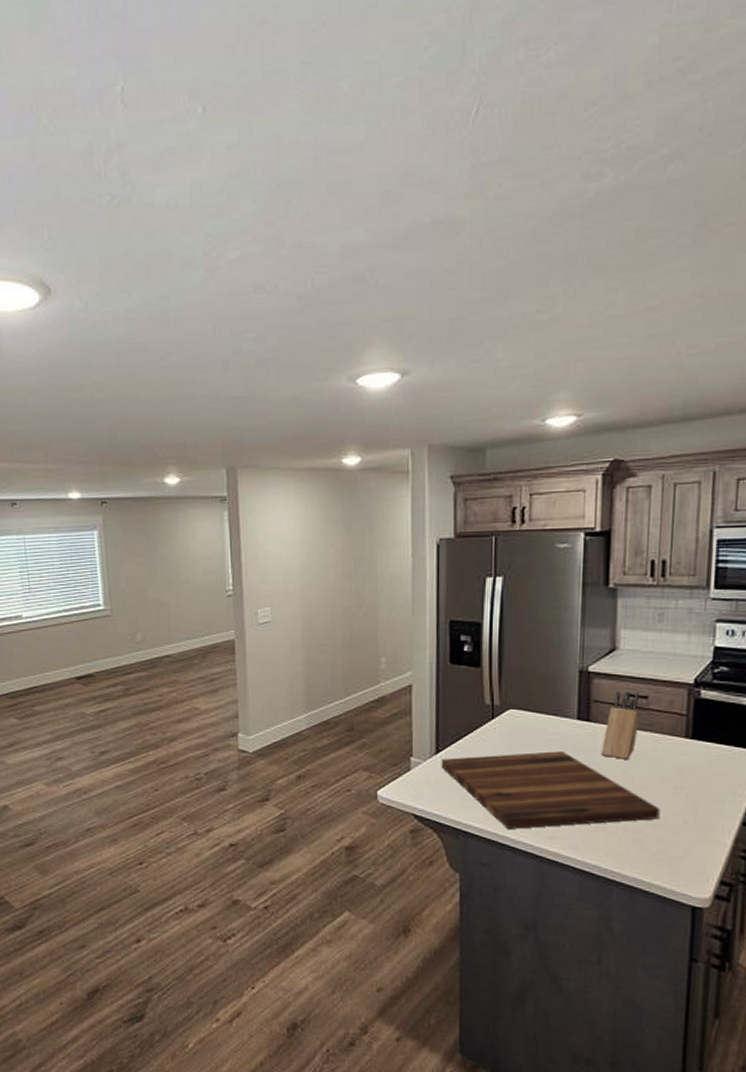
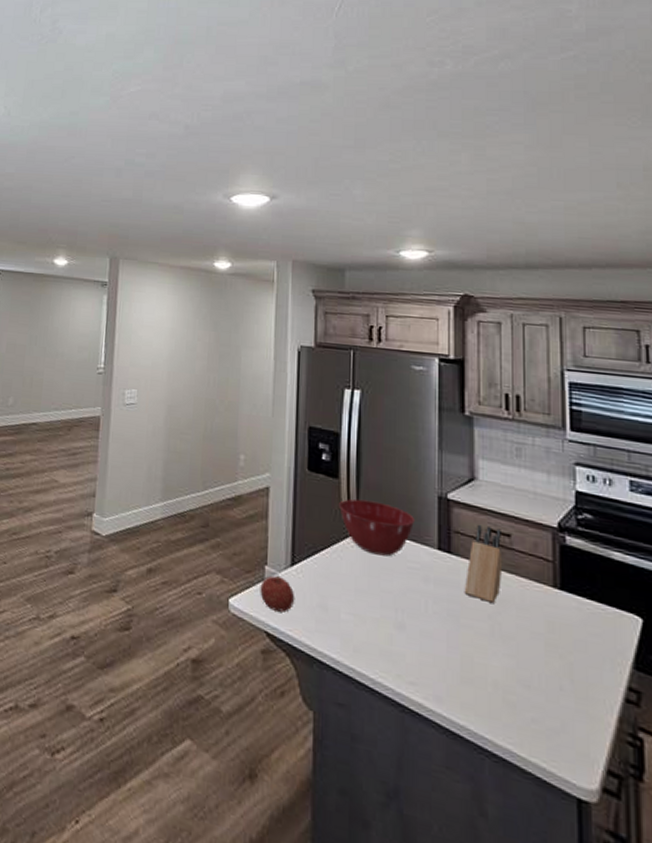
fruit: none [406,764,441,795] -> present [260,575,295,613]
cutting board: present [441,751,660,829] -> none [296,572,532,680]
mixing bowl: none [480,684,557,733] -> present [338,499,416,556]

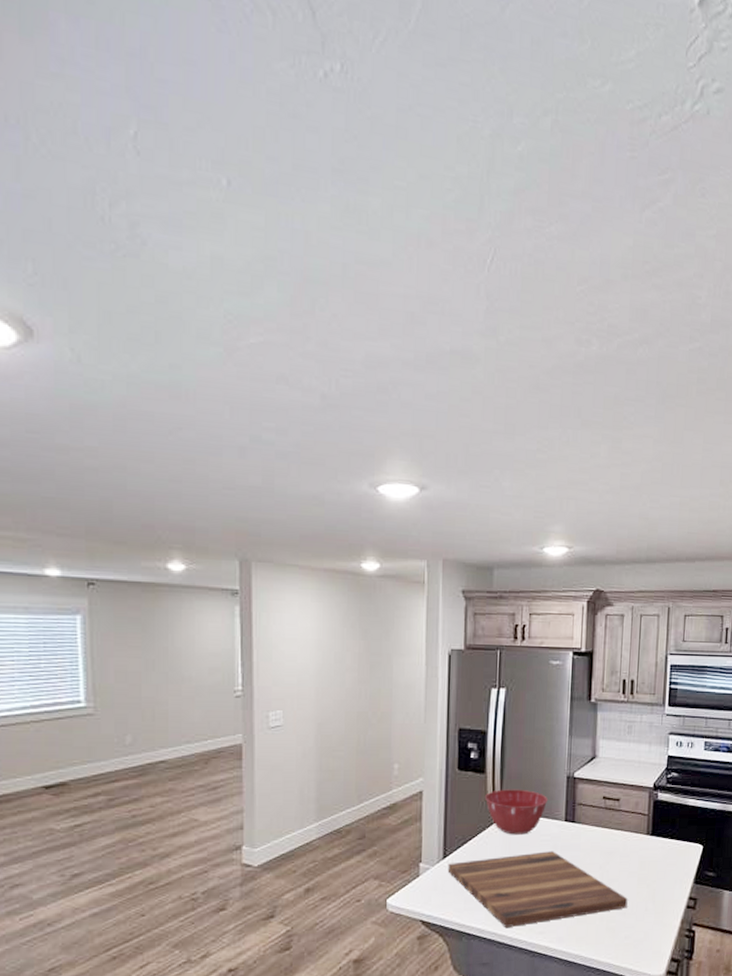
fruit: present [260,575,295,613] -> none [415,869,447,901]
cutting board: none [296,572,532,680] -> present [447,851,628,927]
knife block: present [464,524,503,603] -> none [583,794,613,856]

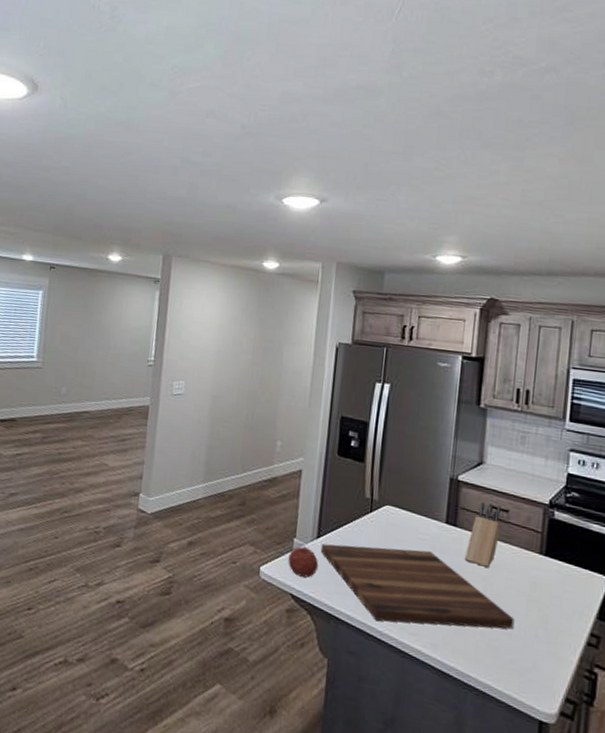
fruit: none [415,869,447,901] -> present [288,546,319,578]
mixing bowl: present [484,789,549,835] -> none [362,480,429,529]
knife block: none [583,794,613,856] -> present [464,501,501,567]

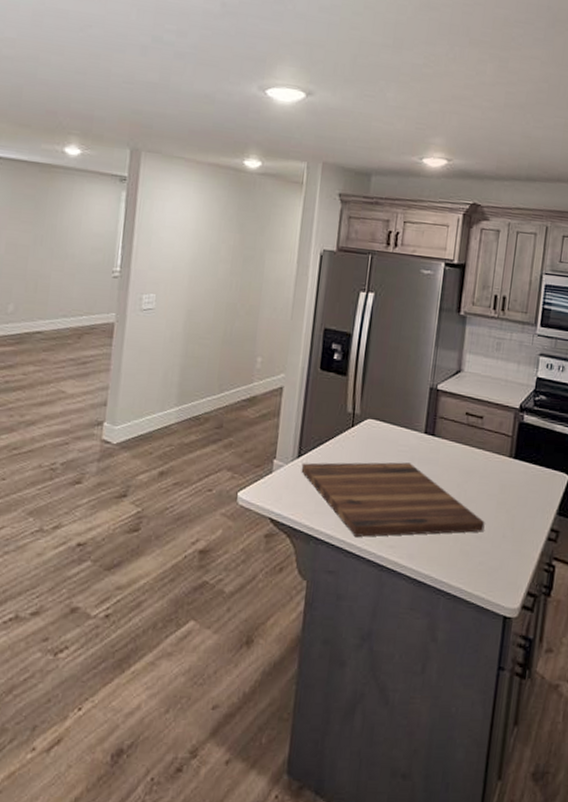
fruit: present [288,546,319,578] -> none [267,467,299,500]
knife block: present [464,501,501,567] -> none [441,409,476,474]

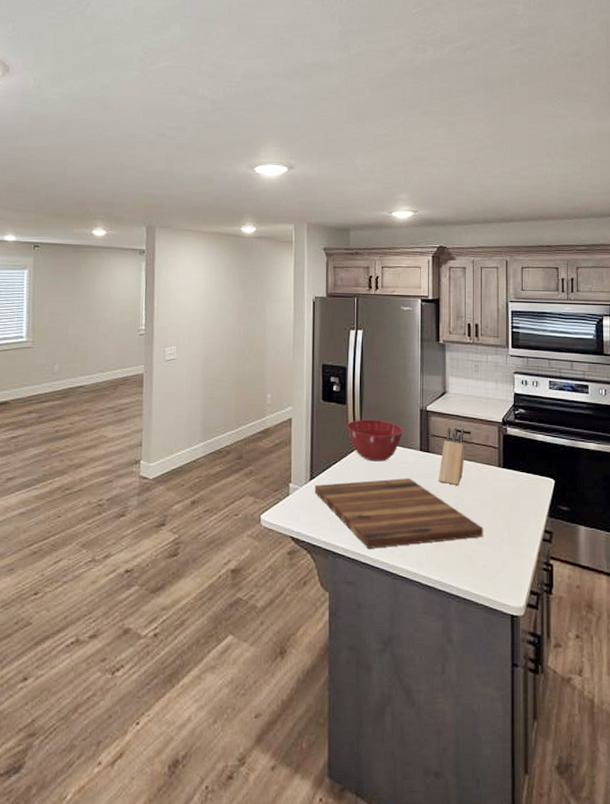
mixing bowl: none [344,393,409,443] -> present [346,419,404,462]
knife block: none [441,409,476,474] -> present [438,427,465,485]

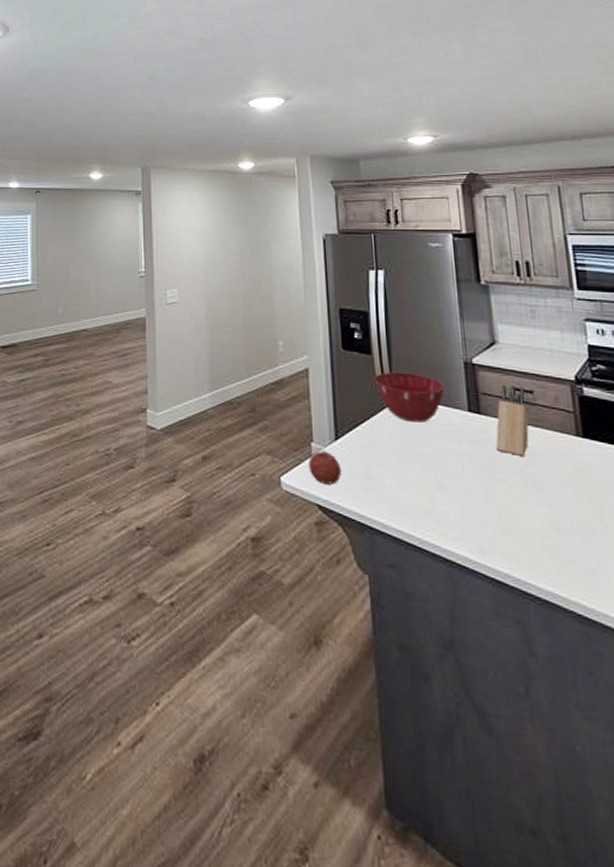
fruit: none [286,489,314,519] -> present [308,450,342,485]
cutting board: present [314,478,484,548] -> none [341,443,566,527]

